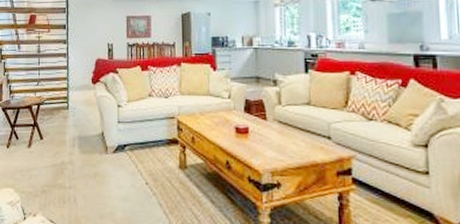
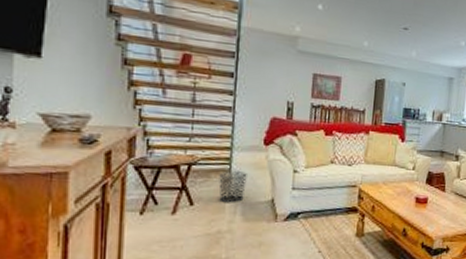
waste bin: none [60,108,81,137] -> present [218,171,247,203]

